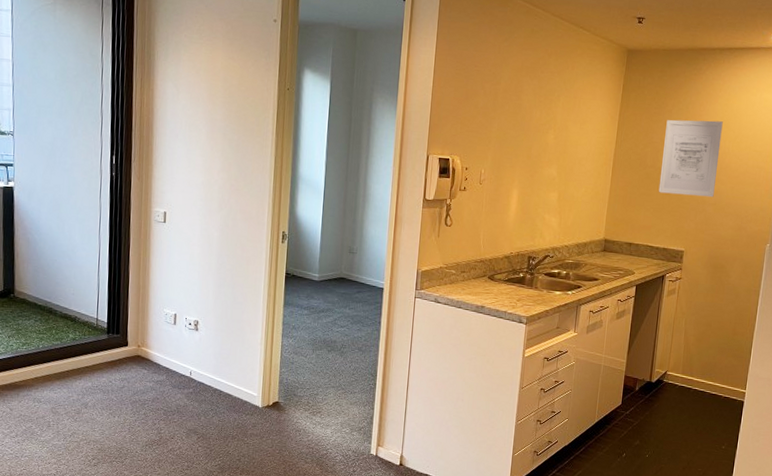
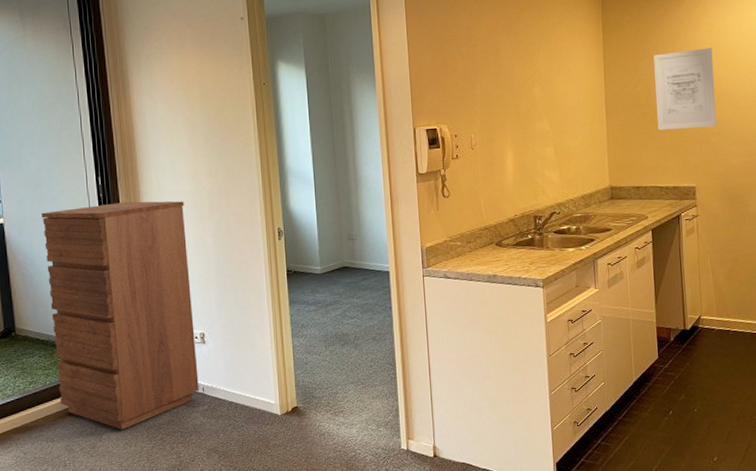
dresser: none [50,182,195,401] -> present [41,201,199,430]

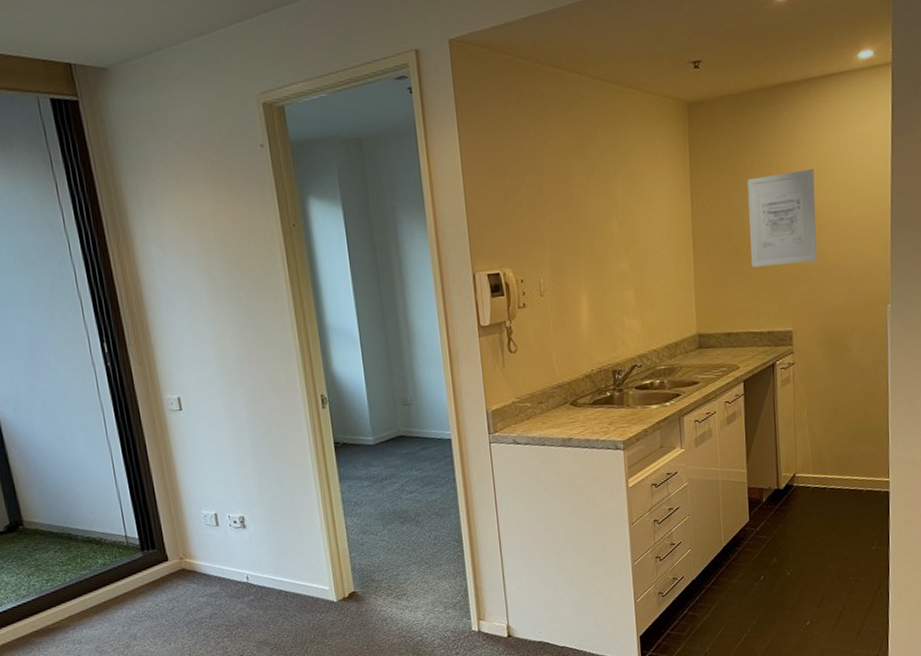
dresser: present [41,201,199,430] -> none [39,367,243,627]

